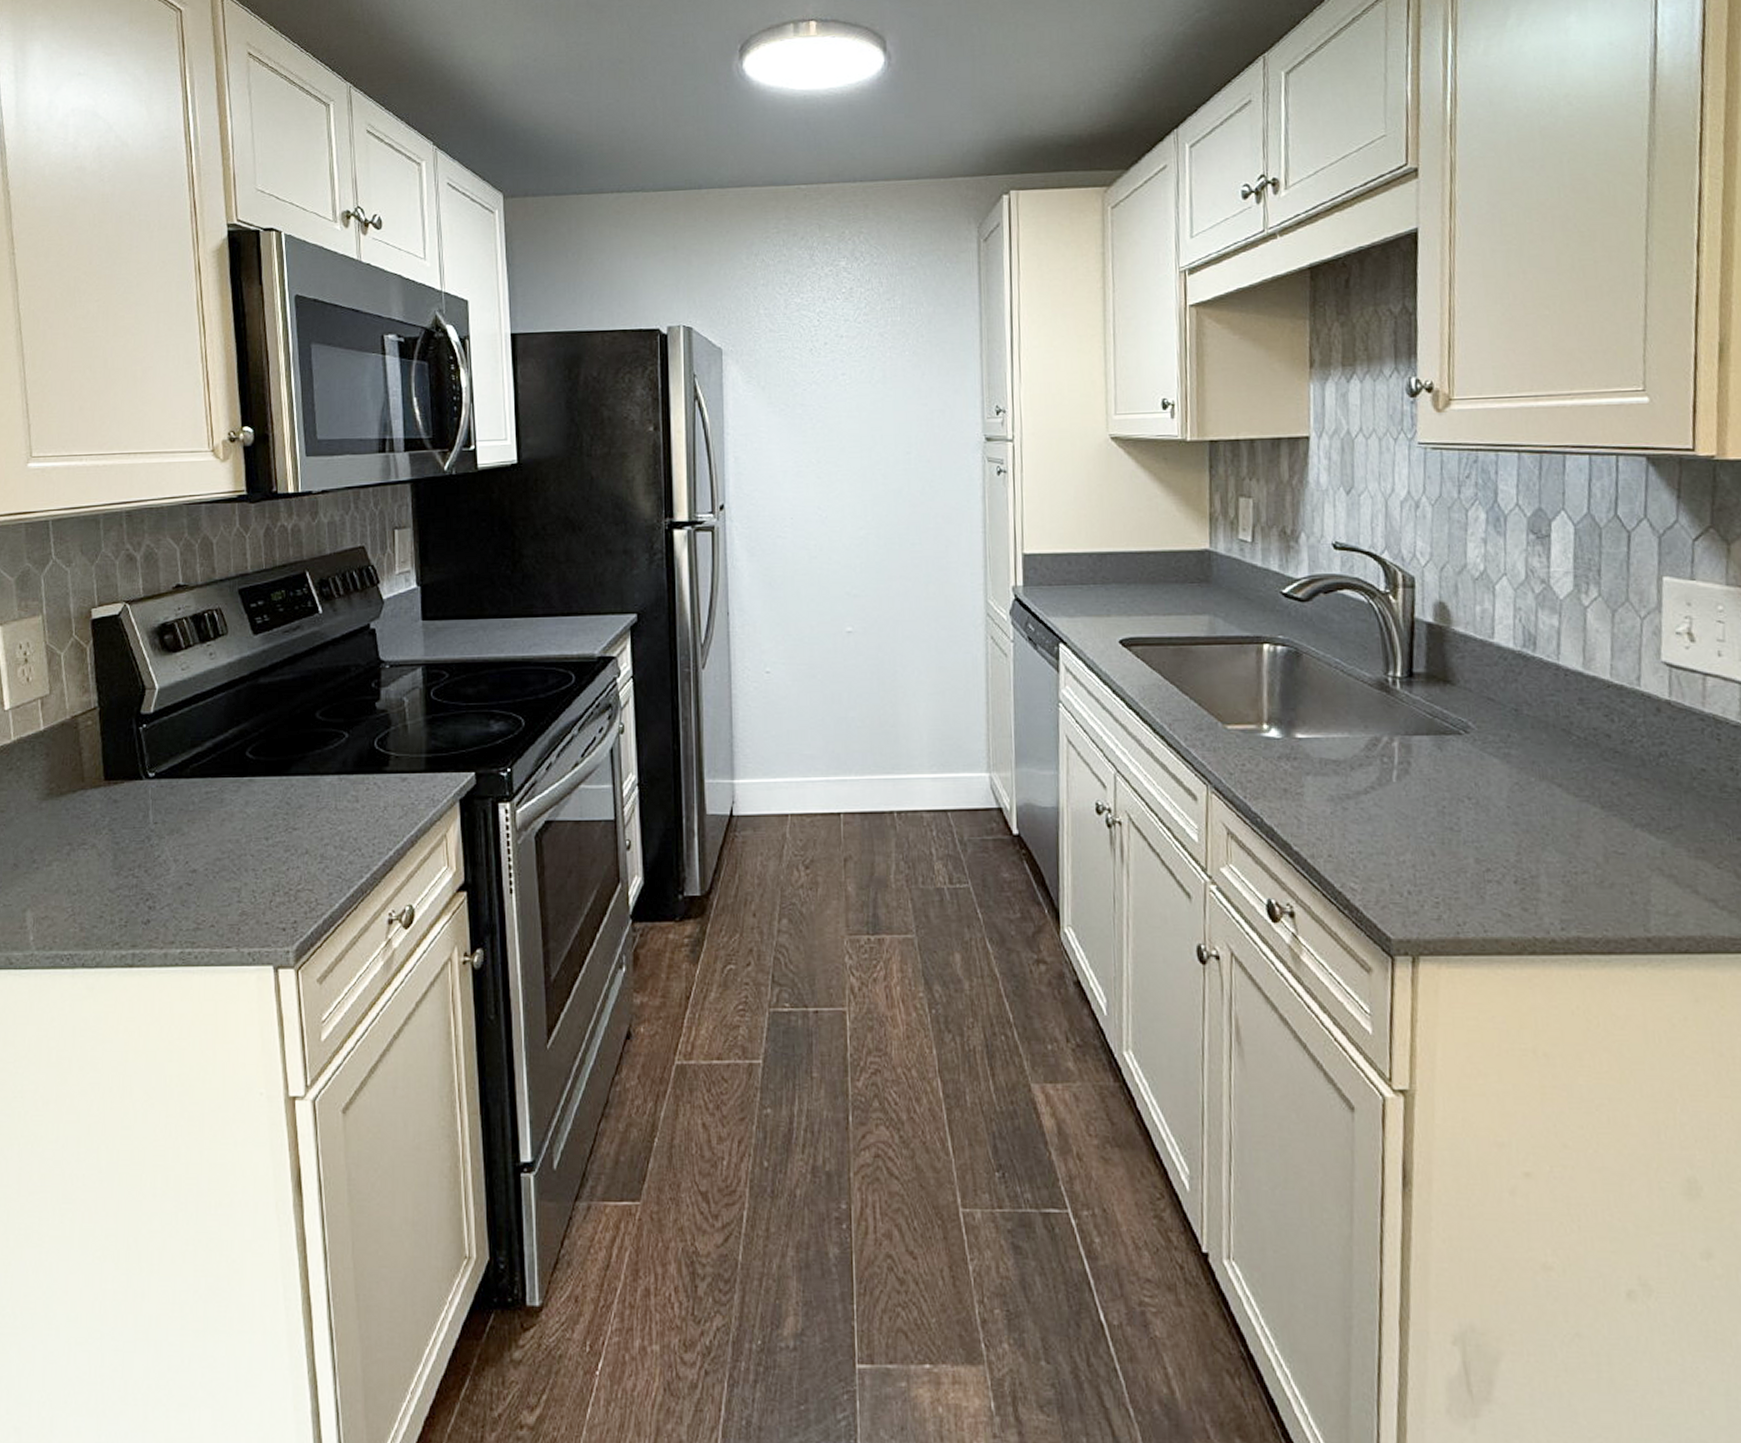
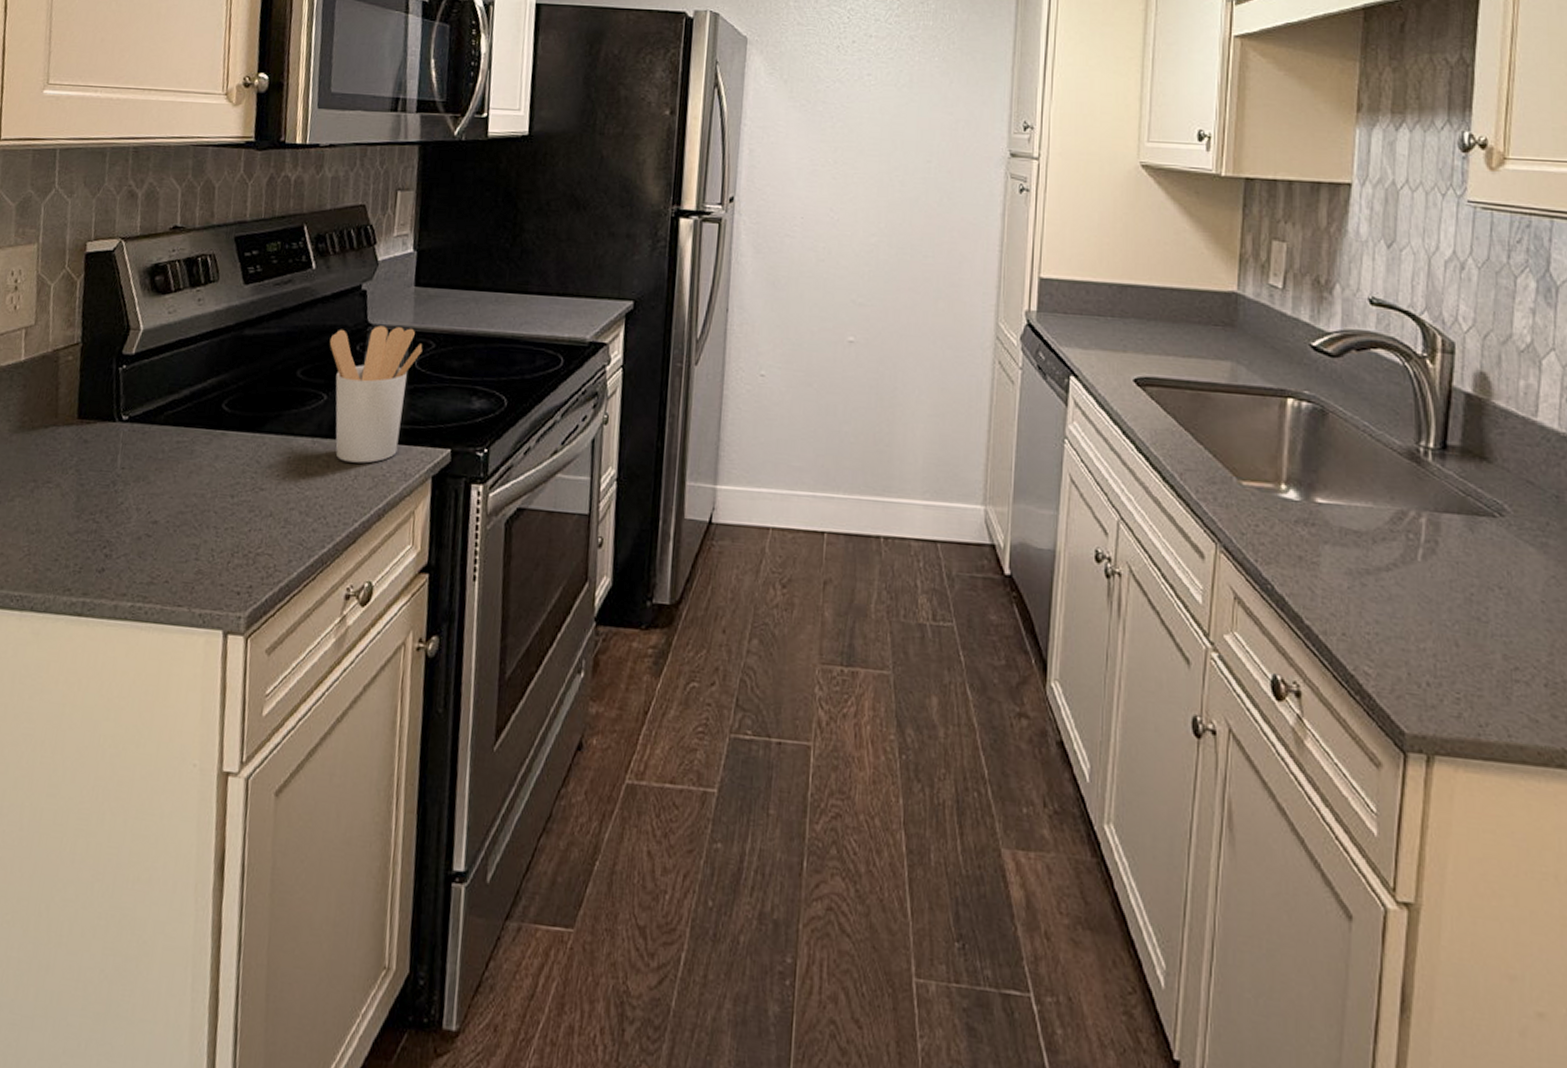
utensil holder: none [344,661,437,795] -> present [329,325,423,464]

